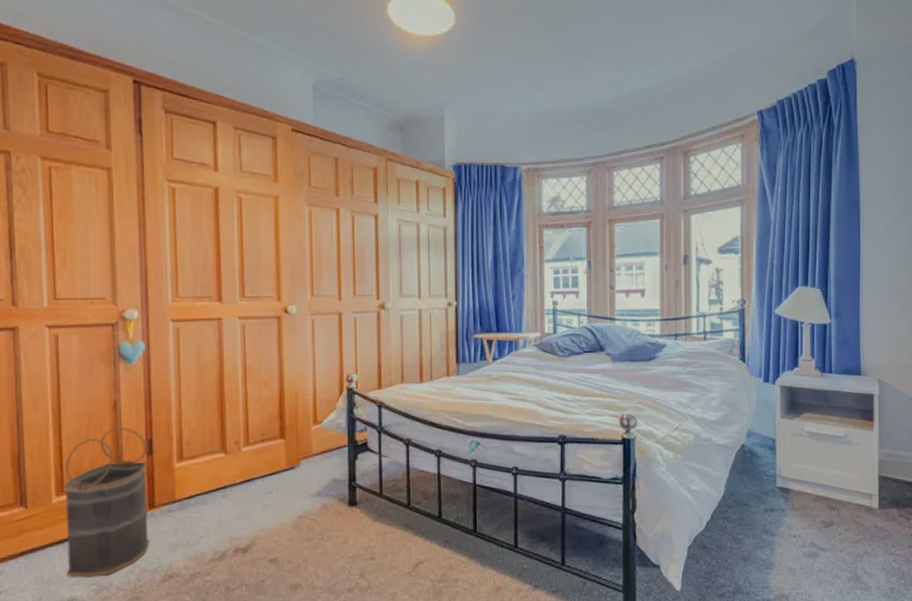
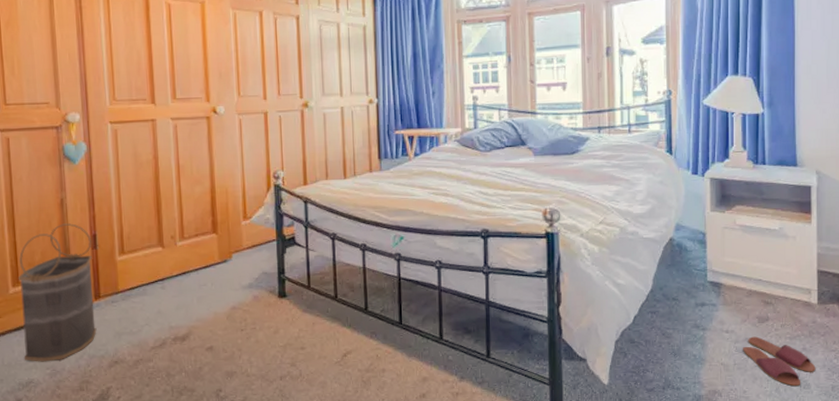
slippers: none [808,541,876,590] -> present [742,336,816,387]

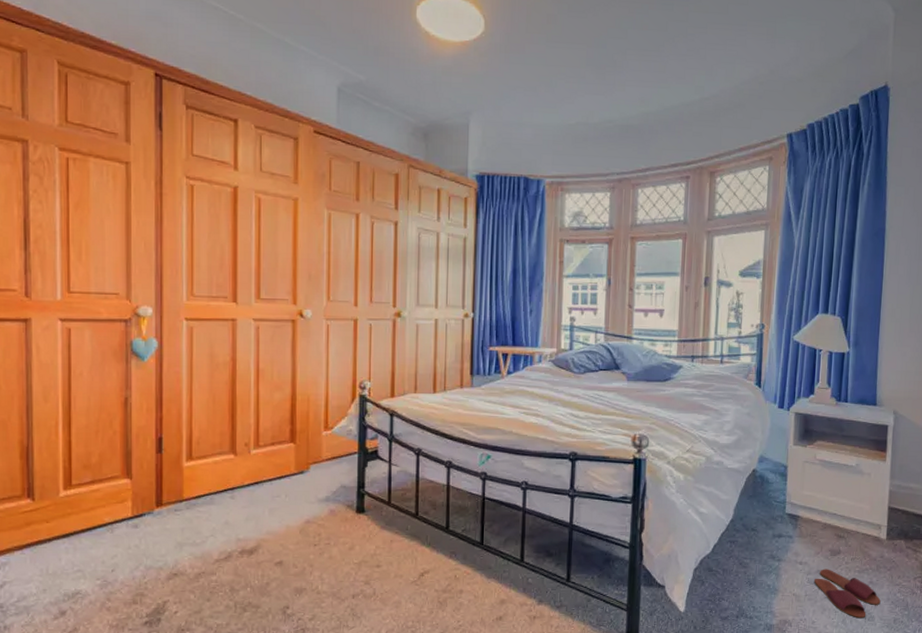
basket: present [19,223,97,362] -> none [71,424,157,572]

